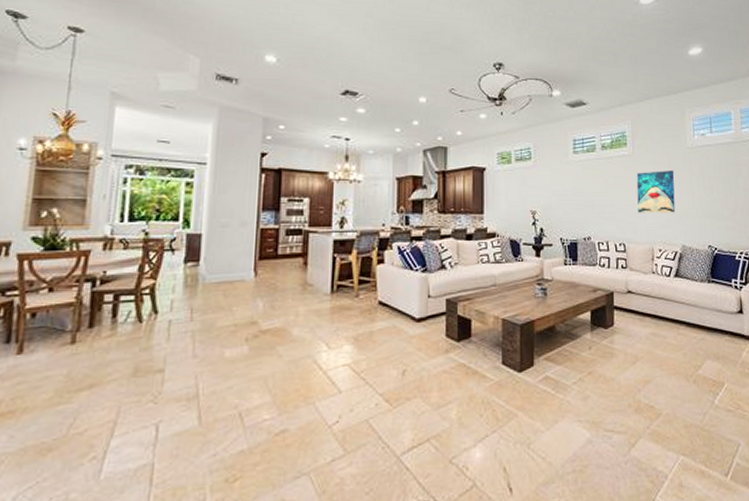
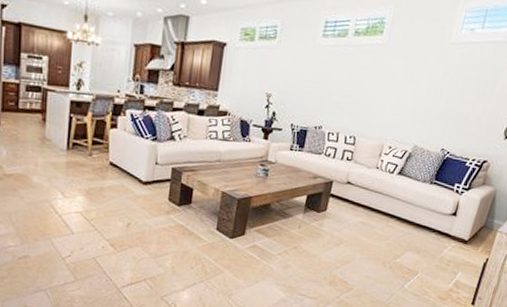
wall art: present [636,170,676,213] -> none [377,65,428,112]

